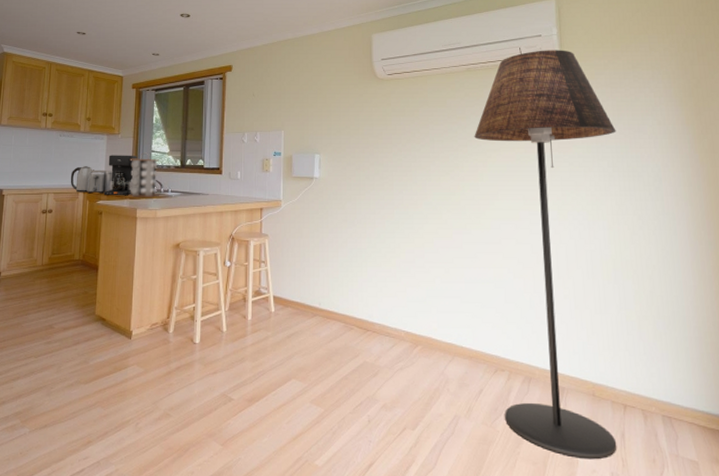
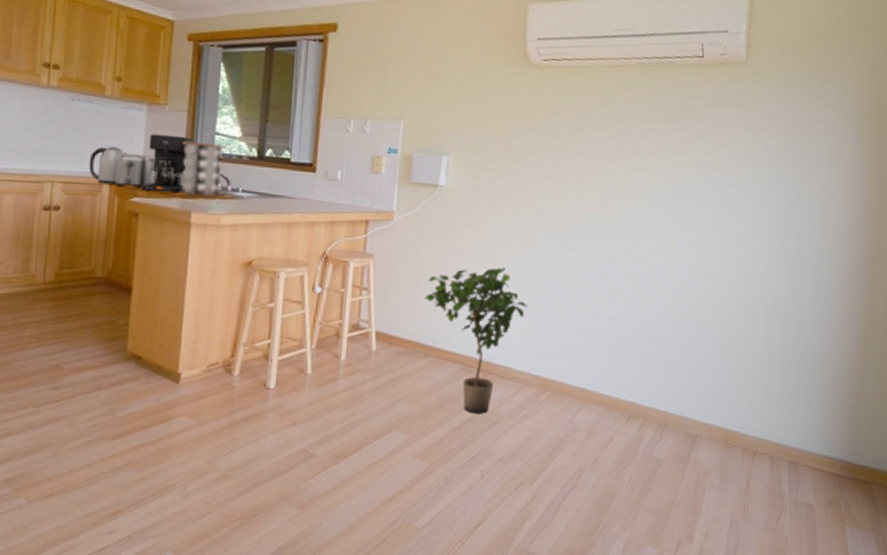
potted plant: none [310,240,394,366] -> present [425,267,527,414]
floor lamp: present [474,50,617,460] -> none [632,49,792,508]

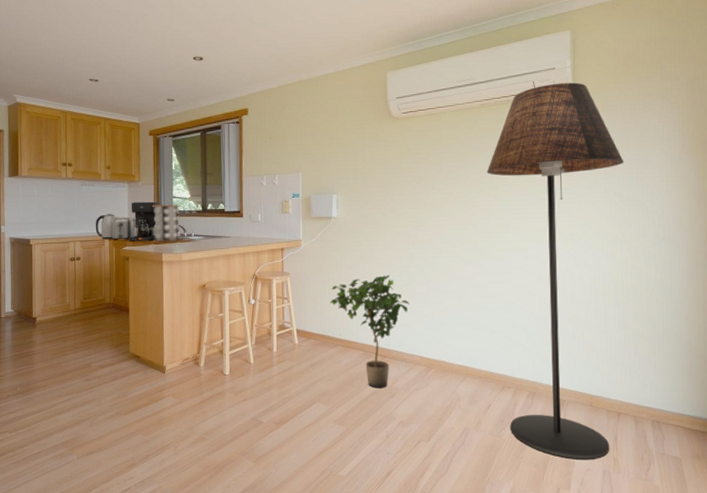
floor lamp: none [632,49,792,508] -> present [487,82,624,460]

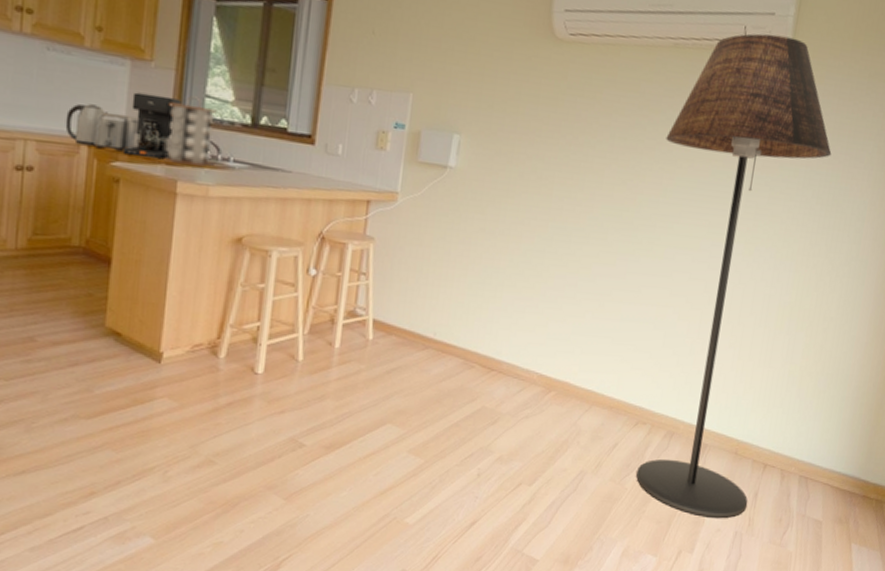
potted plant: present [330,274,409,388] -> none [427,258,536,411]

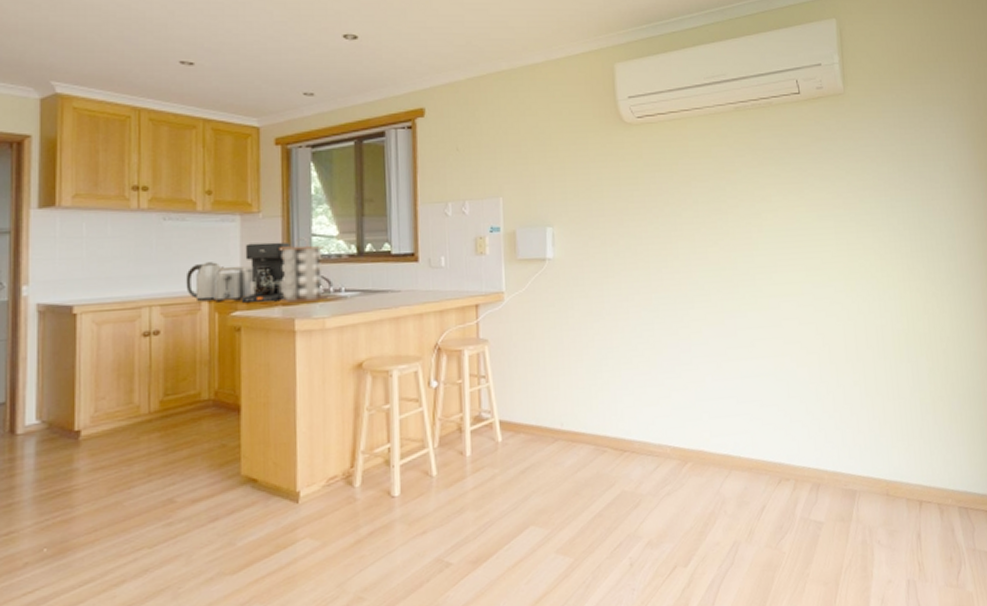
floor lamp: present [636,33,832,519] -> none [746,82,913,570]

